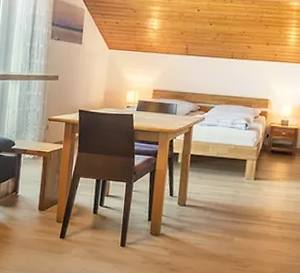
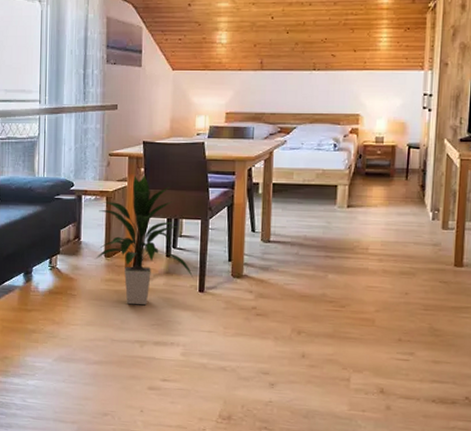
indoor plant: none [30,139,117,255] -> present [95,174,194,305]

